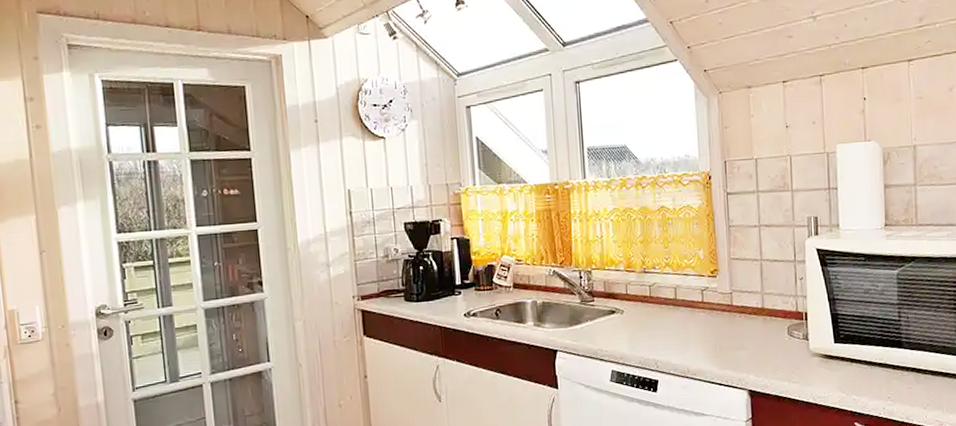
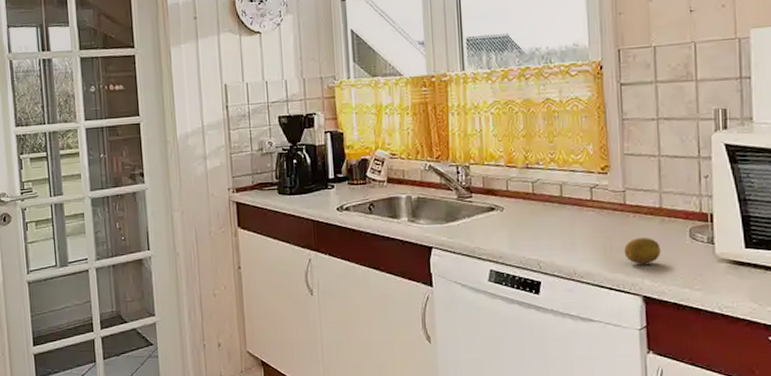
fruit: none [732,335,763,361] -> present [624,237,661,264]

